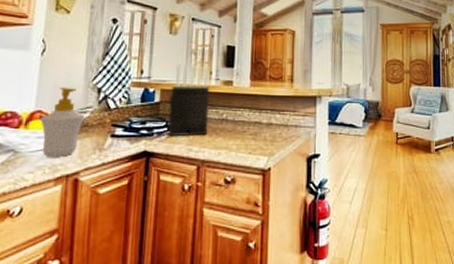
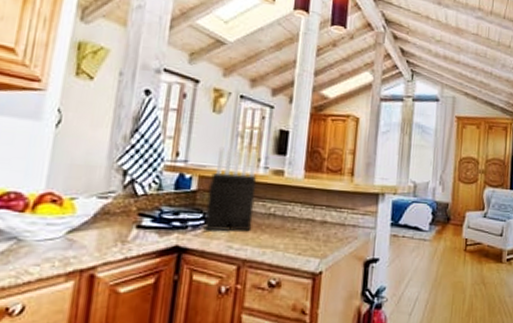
soap bottle: present [40,87,84,157] -> none [51,166,106,248]

